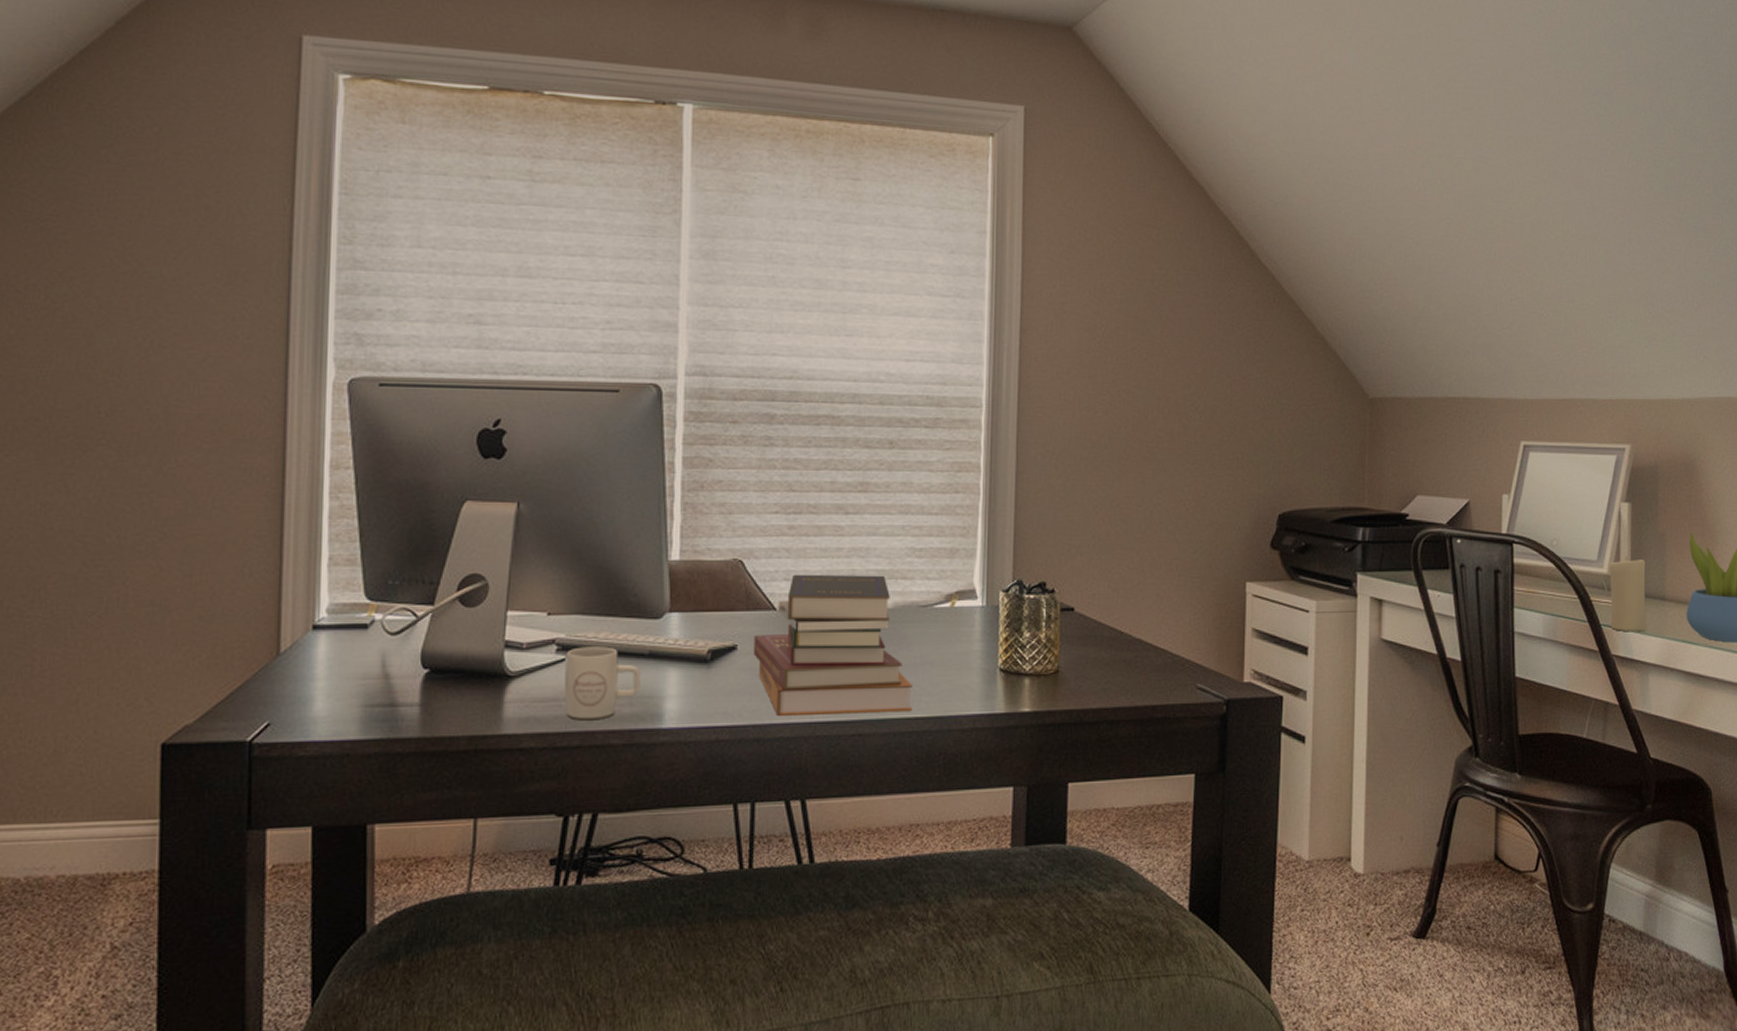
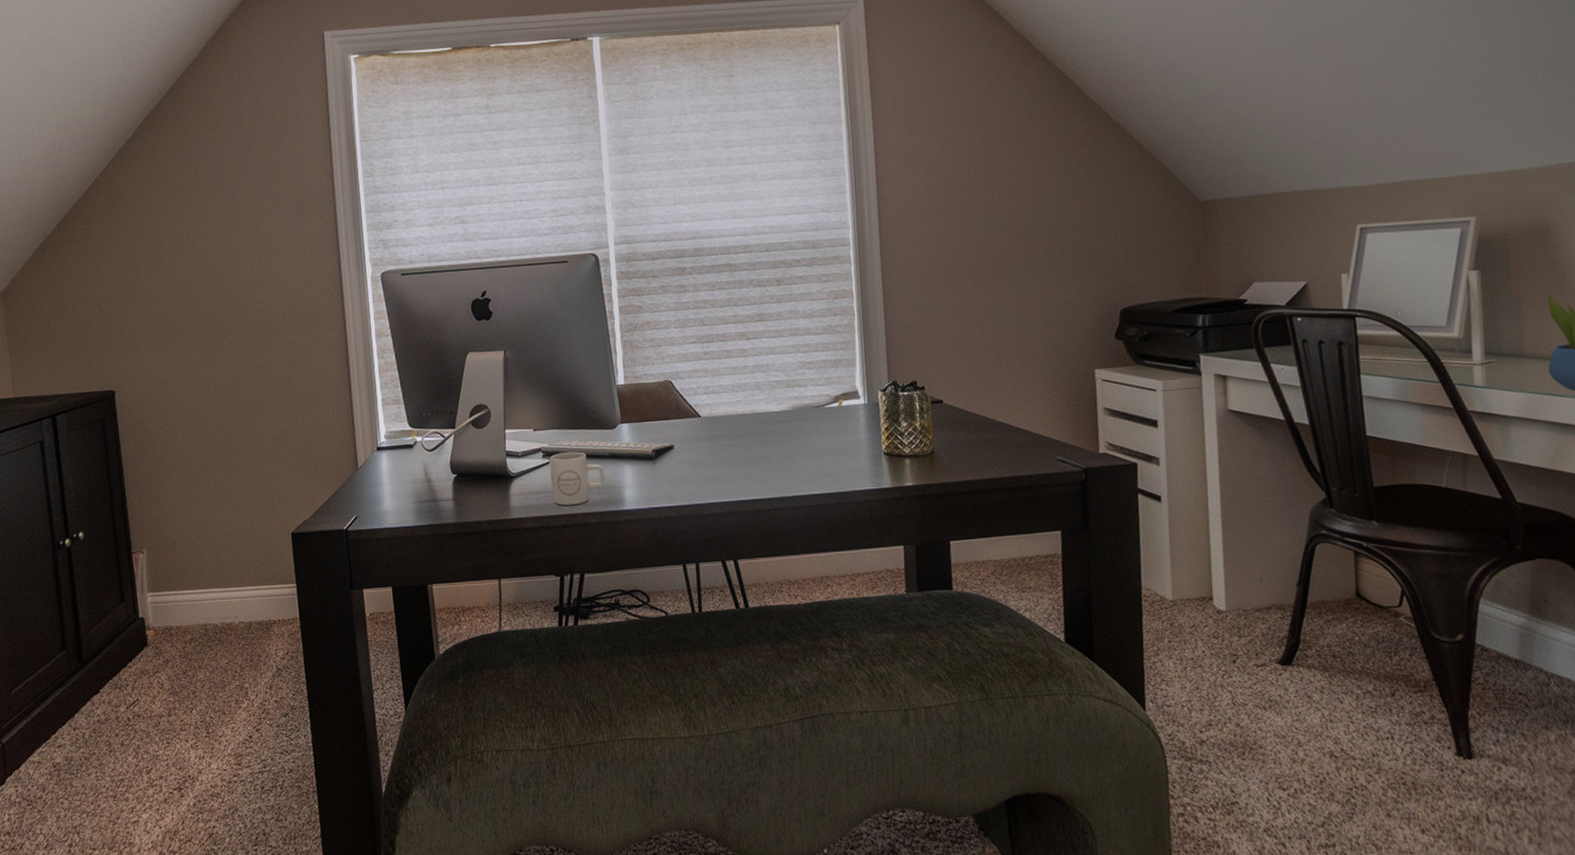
books: present [753,574,912,716] -> none [685,385,815,497]
candle: present [1608,556,1647,632] -> none [1458,319,1505,389]

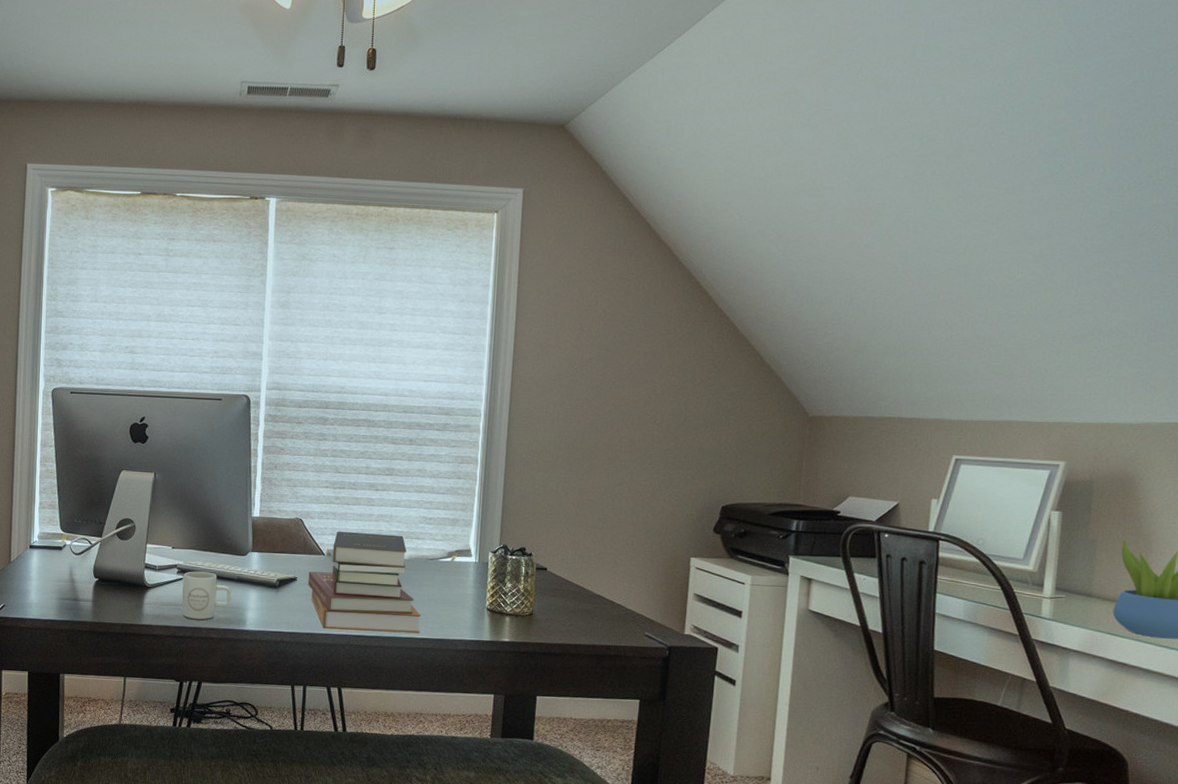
books: none [685,385,815,497] -> present [308,531,421,633]

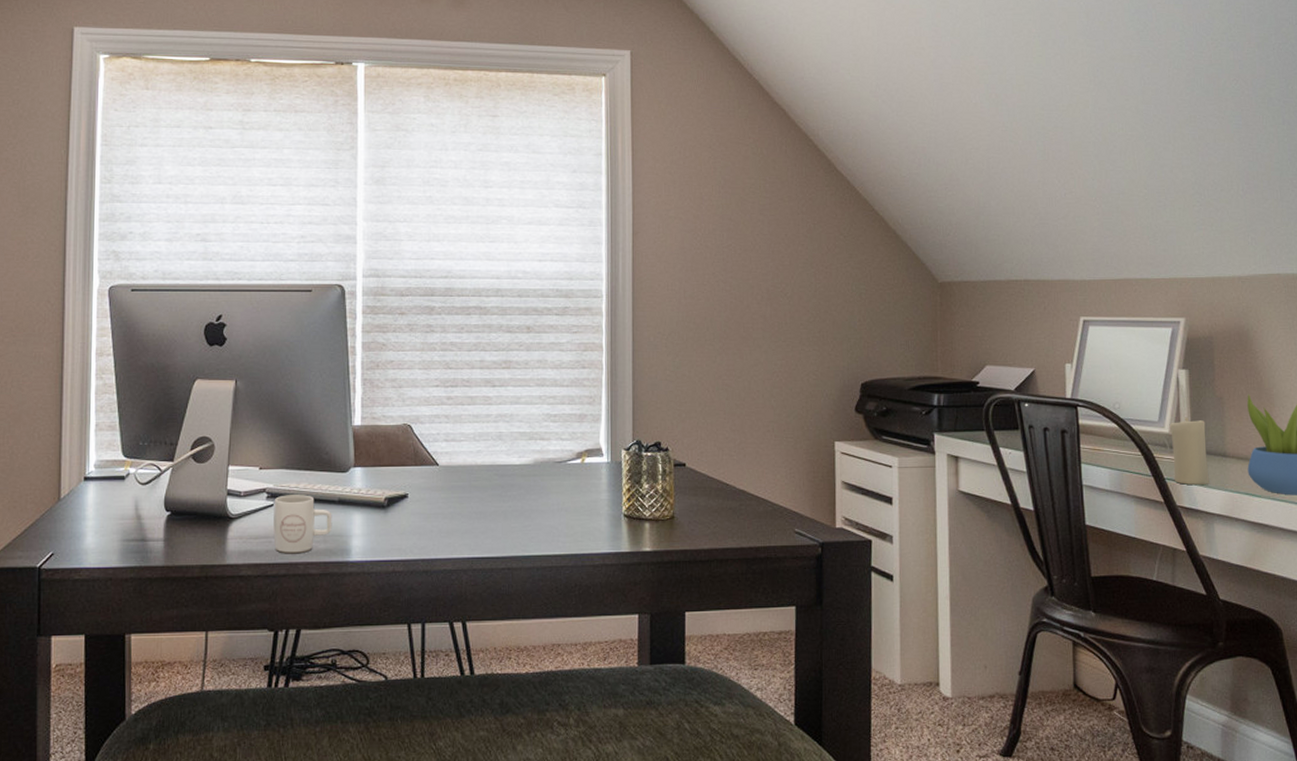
books: present [308,531,421,633] -> none [421,436,551,552]
candle: none [1032,556,1074,622] -> present [1169,417,1209,486]

